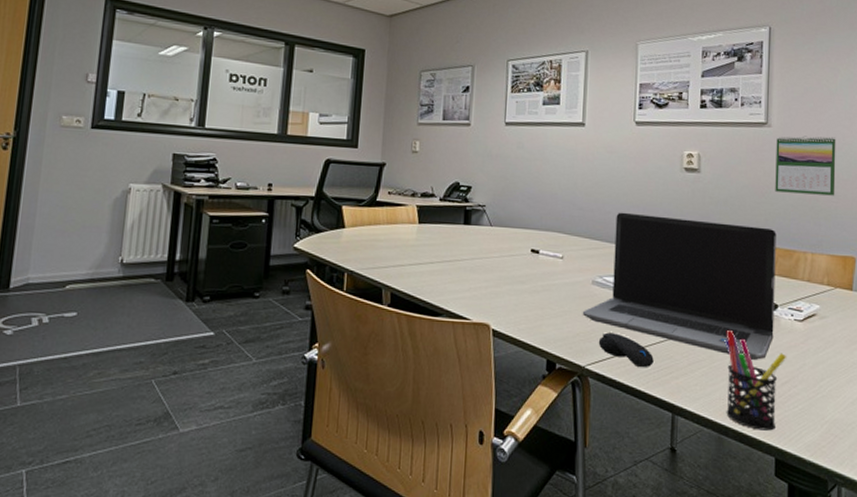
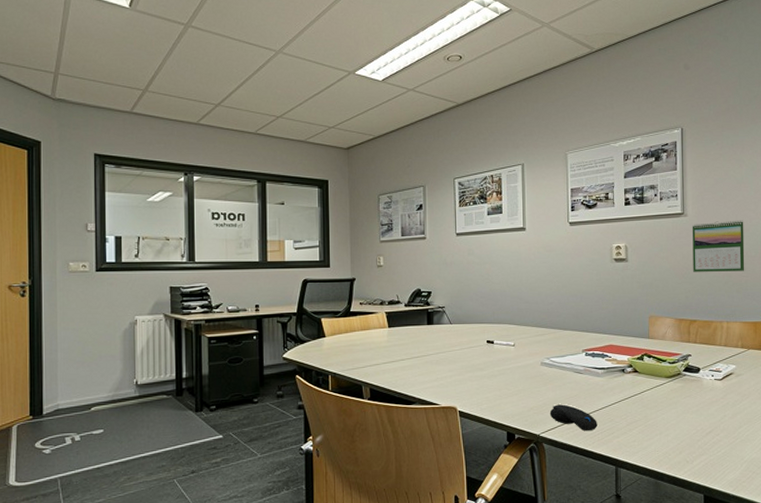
laptop computer: present [582,212,776,360] -> none [534,301,698,416]
pen holder: present [724,330,786,431] -> none [656,393,709,474]

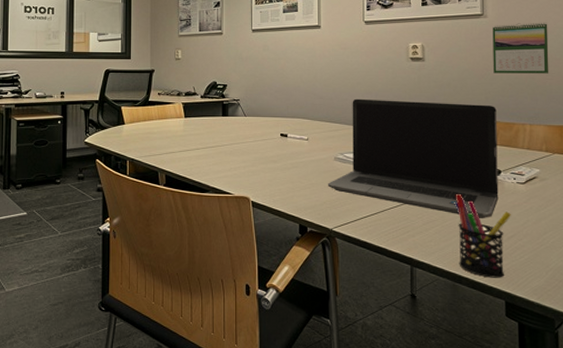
laptop computer: none [534,301,698,416] -> present [327,98,499,218]
computer mouse: present [549,404,597,431] -> none [343,200,392,228]
pen holder: none [656,393,709,474] -> present [454,194,511,278]

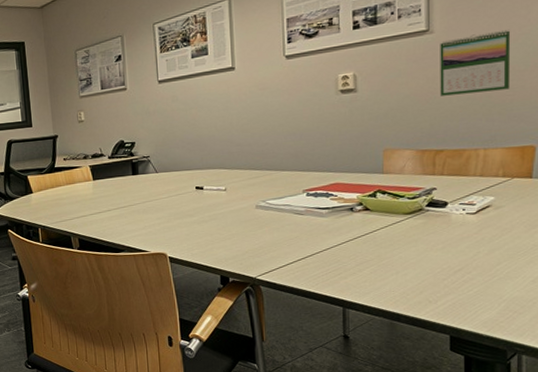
laptop computer: present [327,98,499,218] -> none [249,132,444,254]
pen holder: present [454,194,511,278] -> none [392,231,458,314]

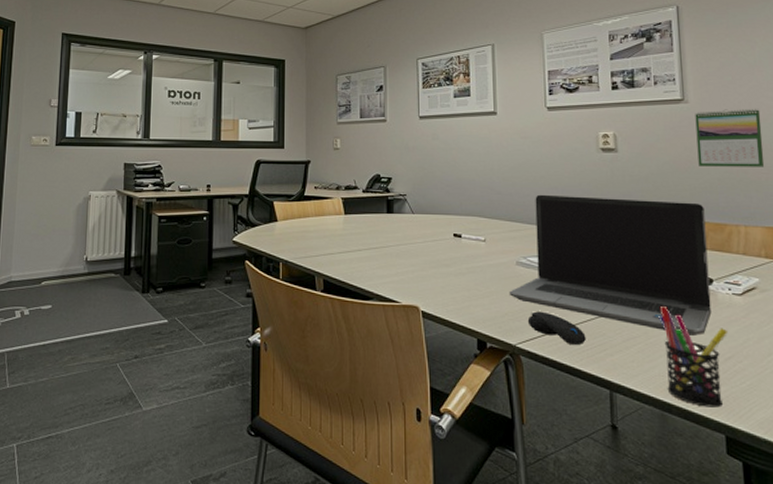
laptop computer: none [249,132,444,254] -> present [509,194,712,336]
computer mouse: none [266,246,321,272] -> present [527,311,586,345]
pen holder: none [392,231,458,314] -> present [658,306,727,408]

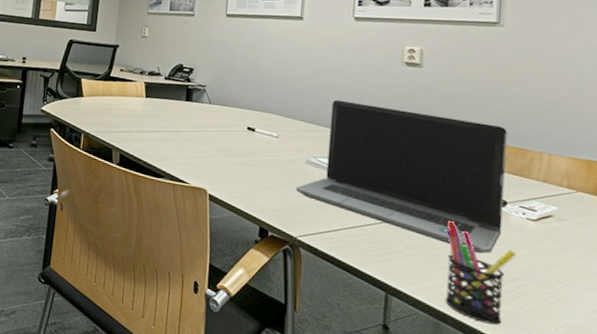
computer mouse: present [527,311,586,345] -> none [310,209,368,246]
calendar: present [695,108,765,167] -> none [507,36,582,99]

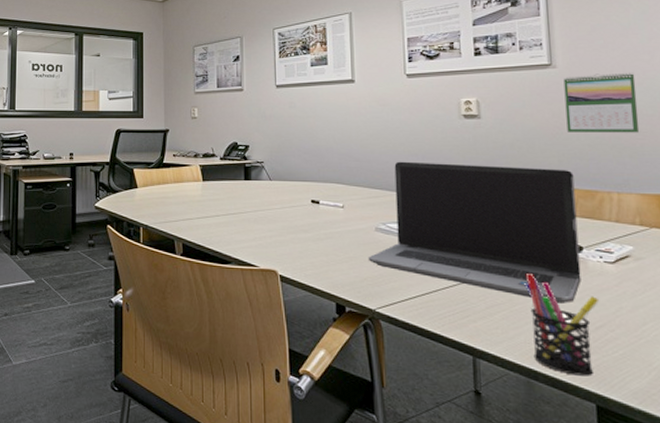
calendar: none [507,36,582,99] -> present [563,72,640,133]

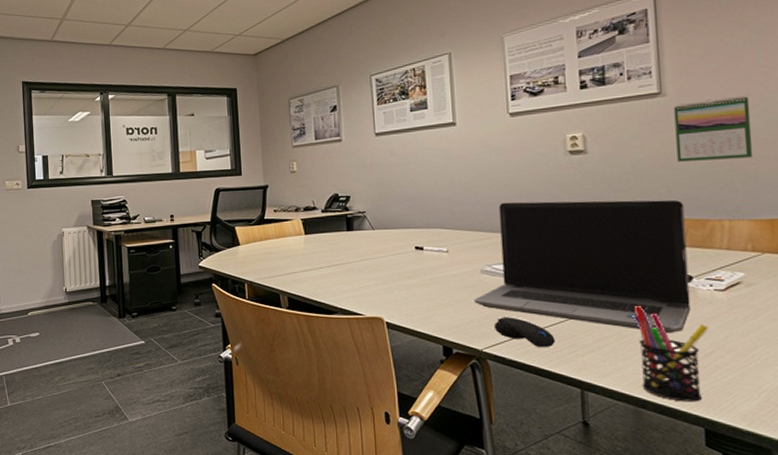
computer mouse: none [387,277,448,310] -> present [493,317,555,347]

